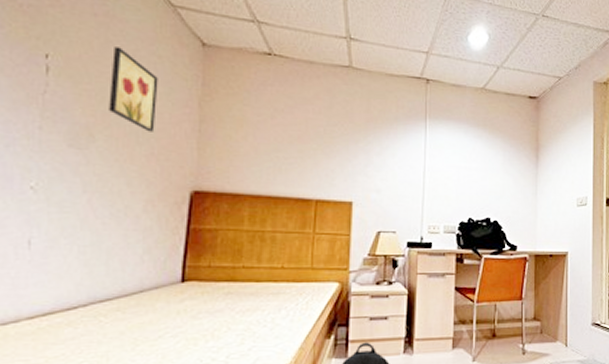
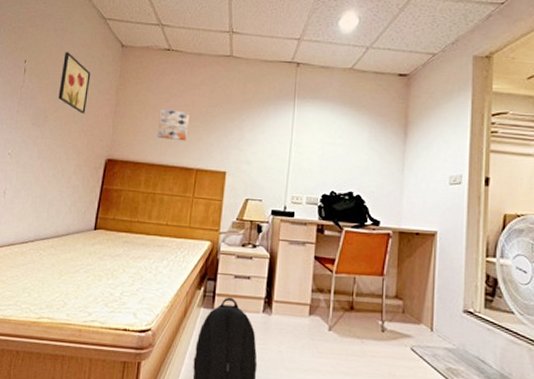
wall art: none [261,127,302,167] -> present [156,109,189,141]

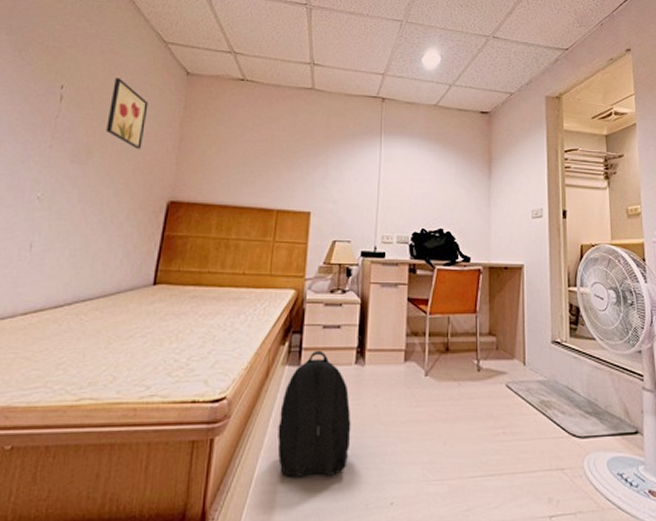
wall art: present [156,109,189,141] -> none [230,144,268,180]

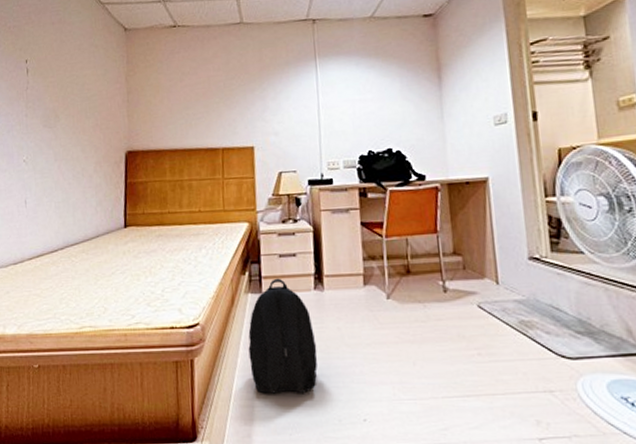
wall art: present [106,78,149,149] -> none [65,44,97,108]

